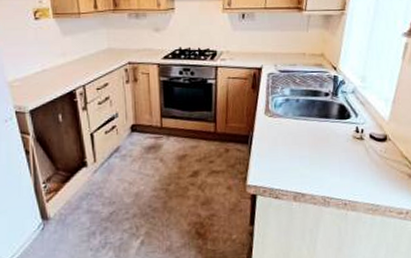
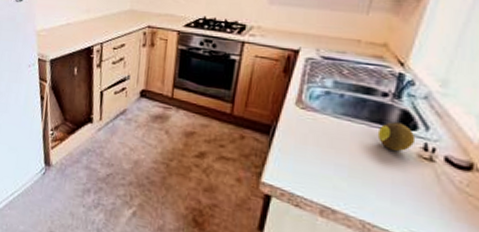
fruit: none [325,114,351,137] -> present [377,122,416,151]

